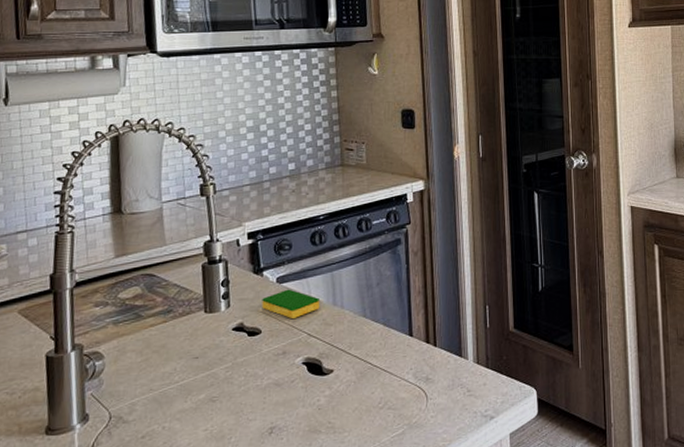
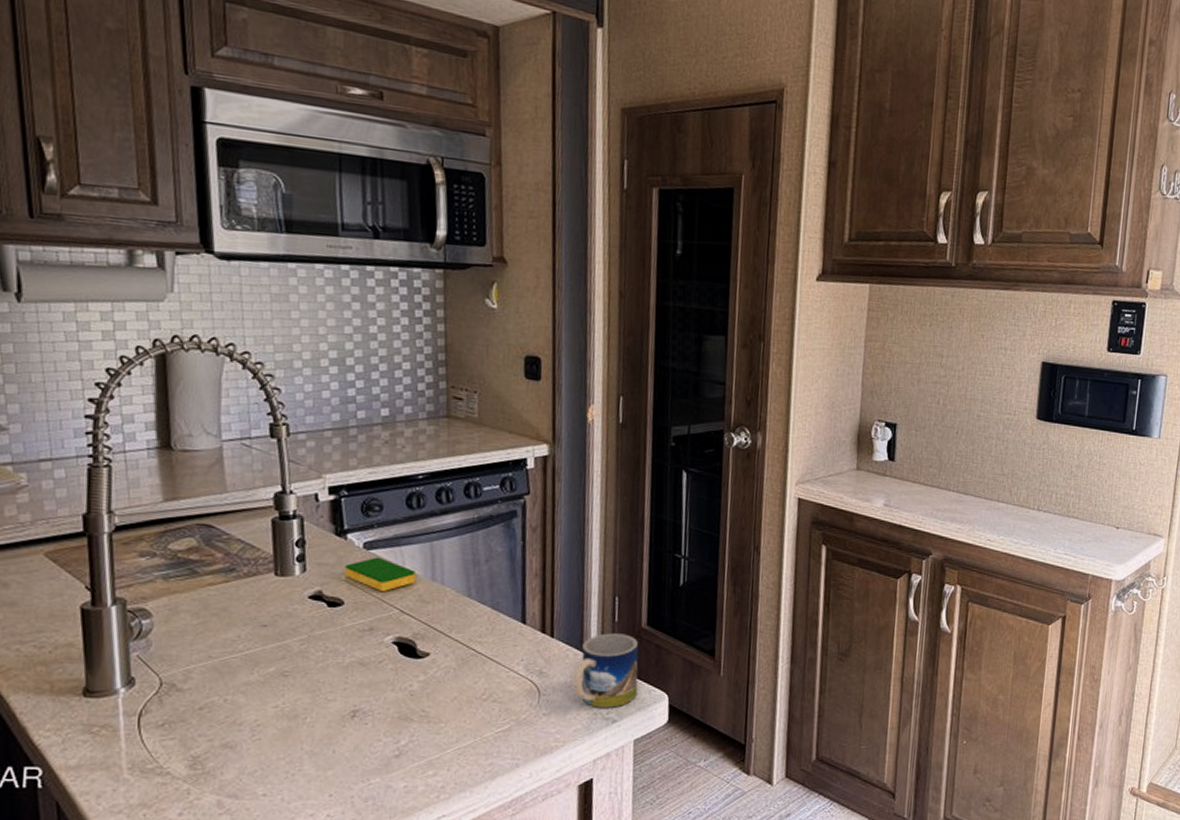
mug: none [455,338,510,407] -> present [573,633,639,708]

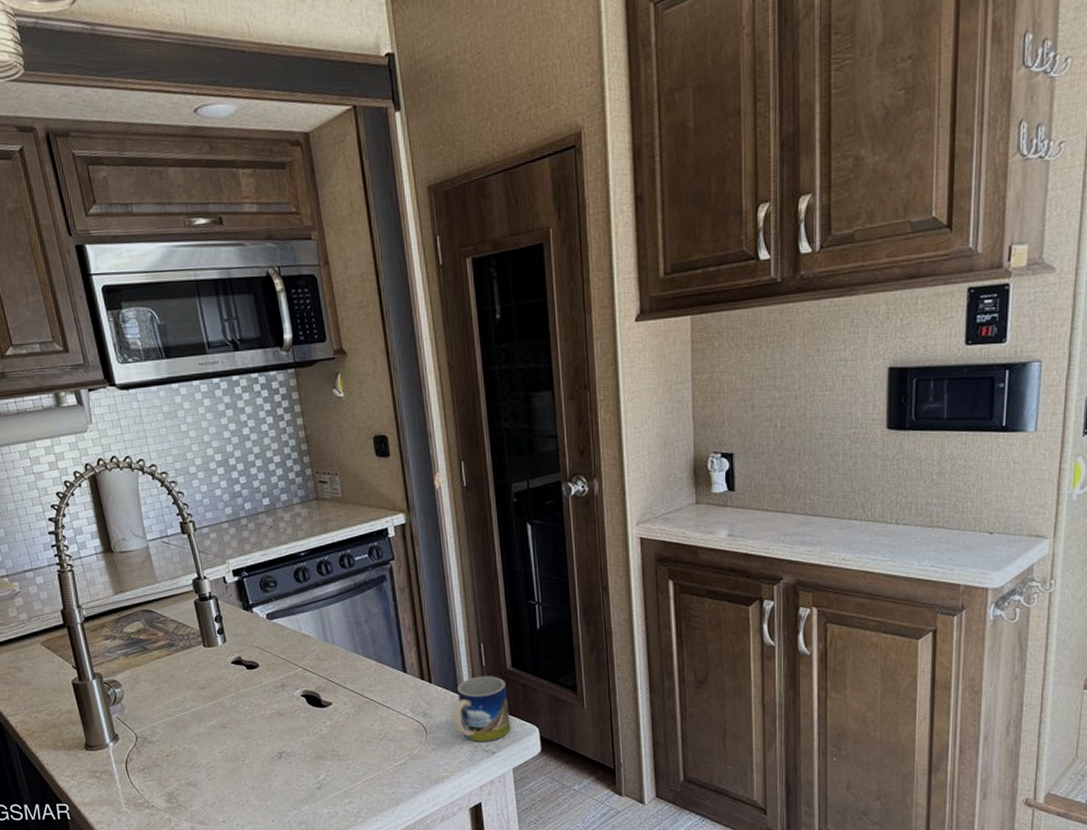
dish sponge: present [344,557,416,593] -> none [255,625,312,654]

